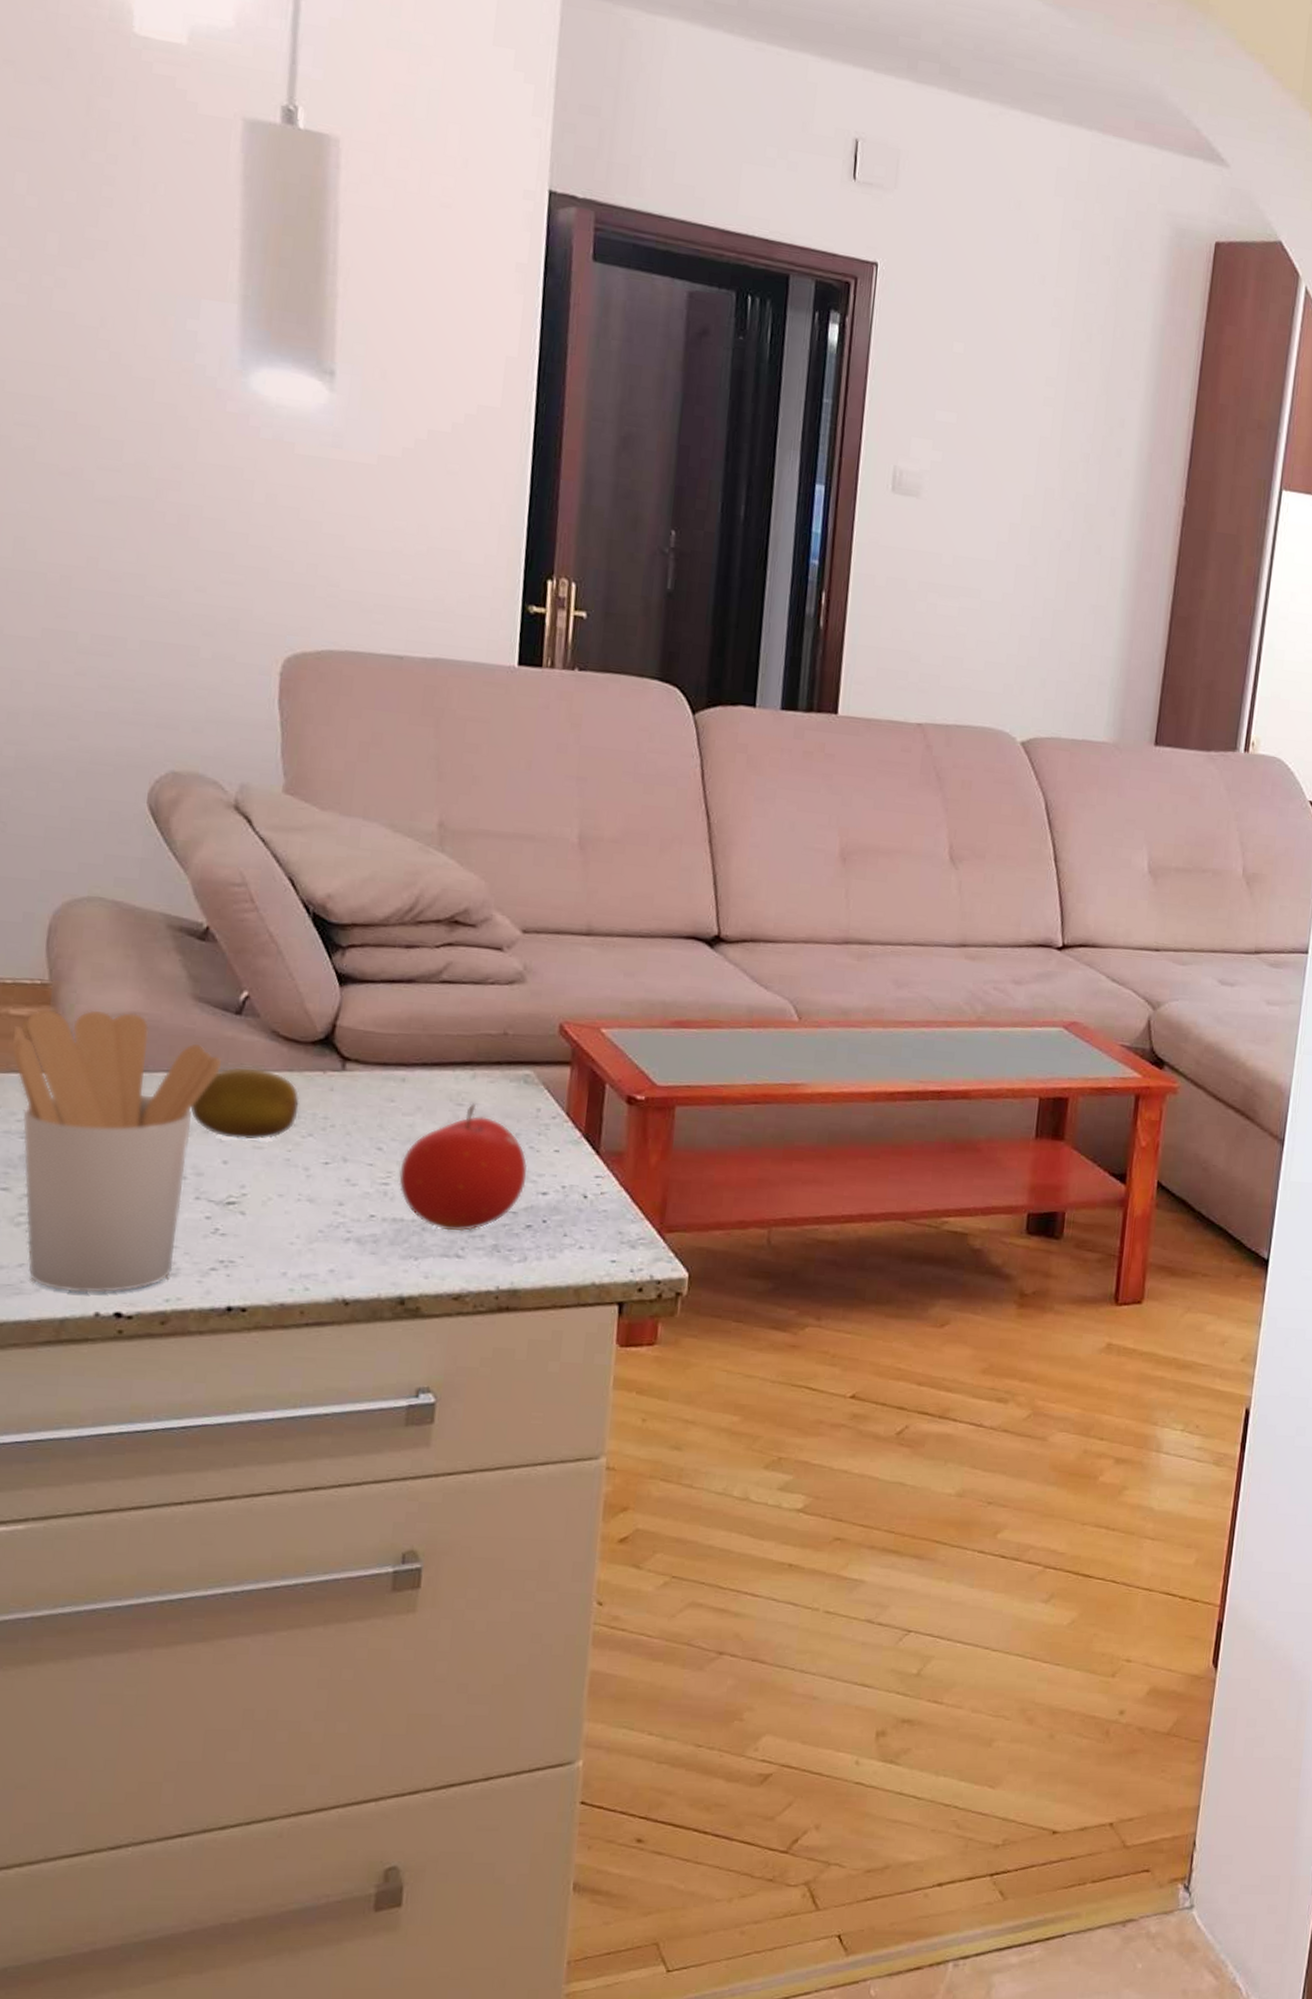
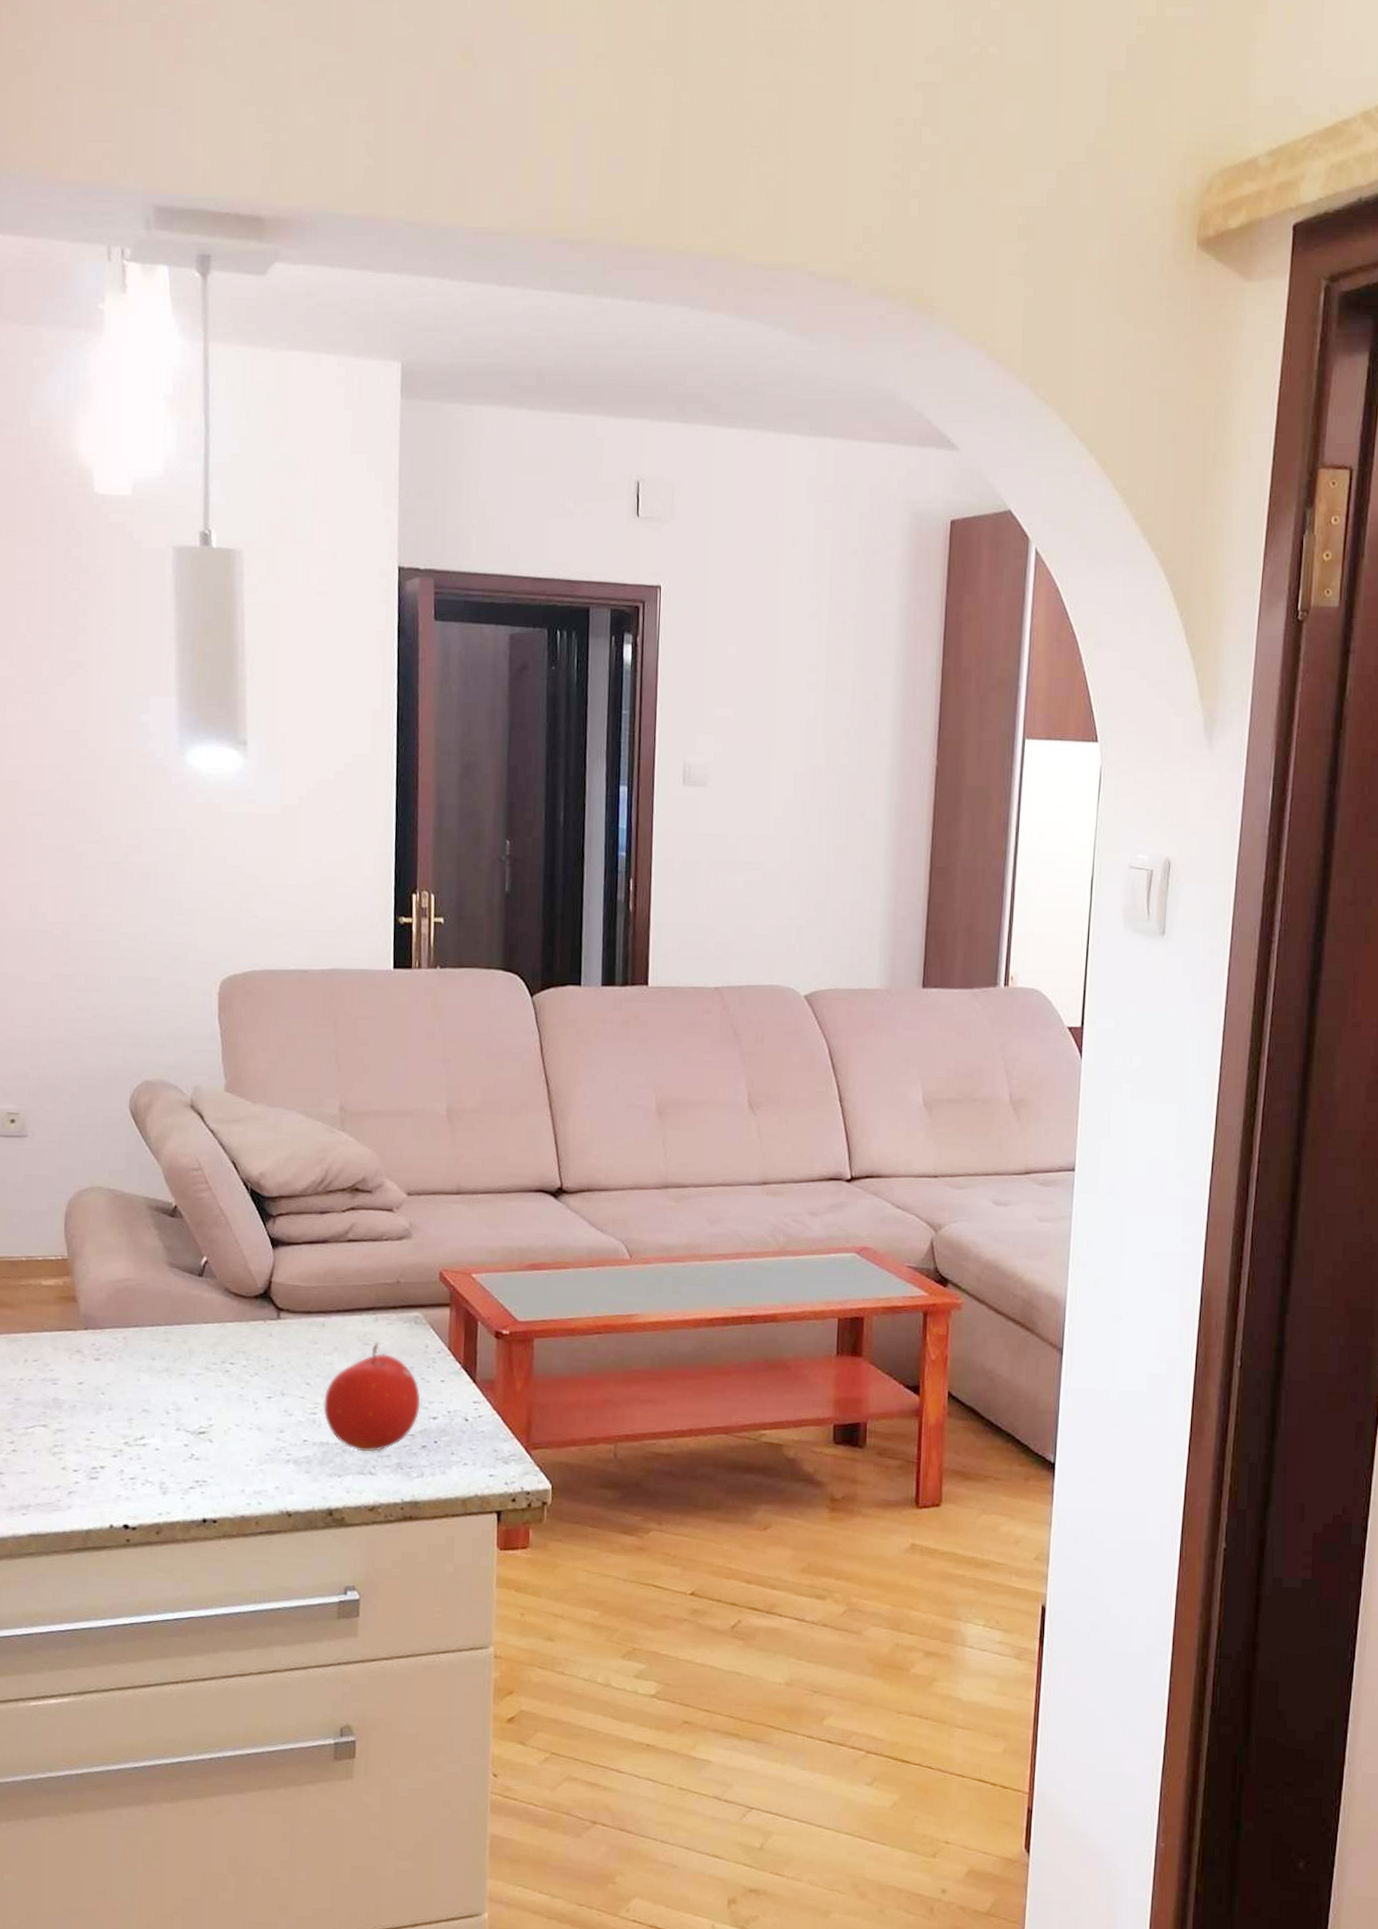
utensil holder: present [11,1009,221,1293] -> none [44,1279,190,1509]
fruit: present [190,1067,300,1140] -> none [170,1320,248,1380]

